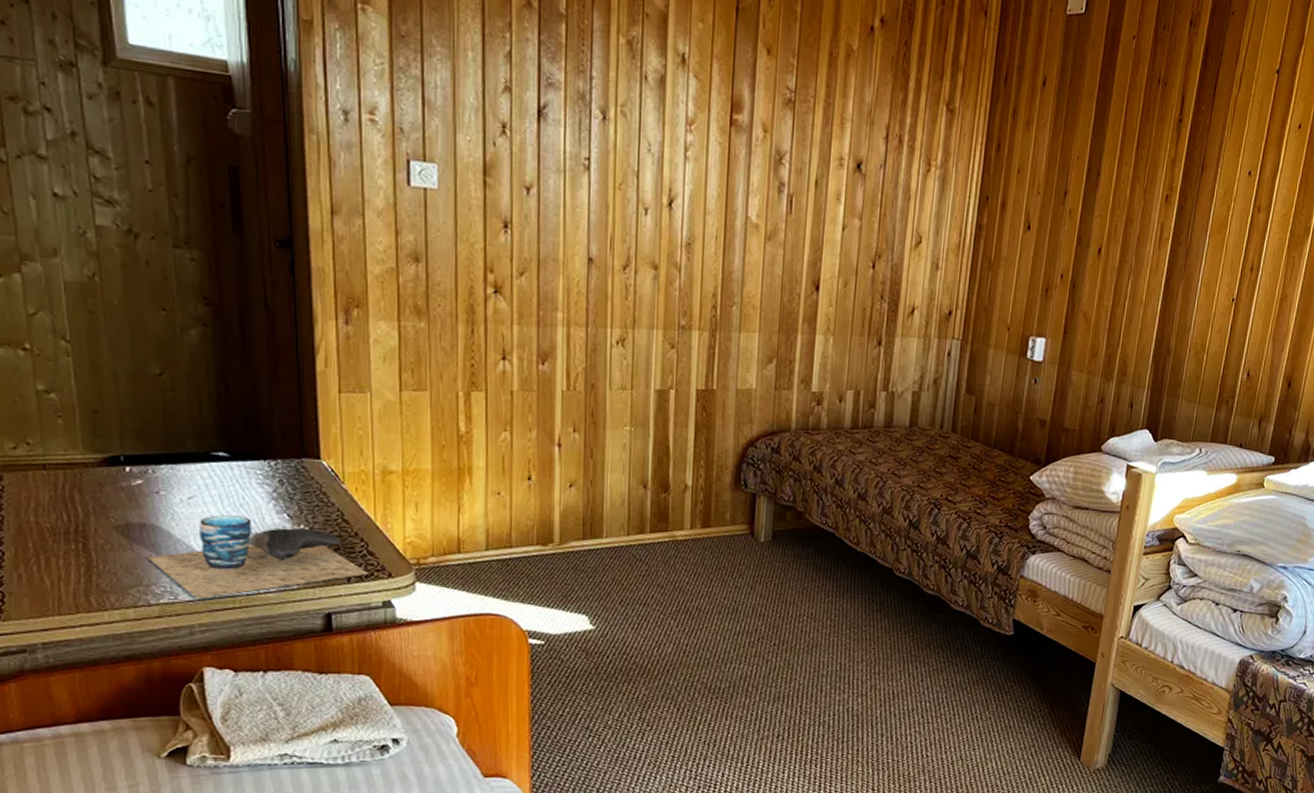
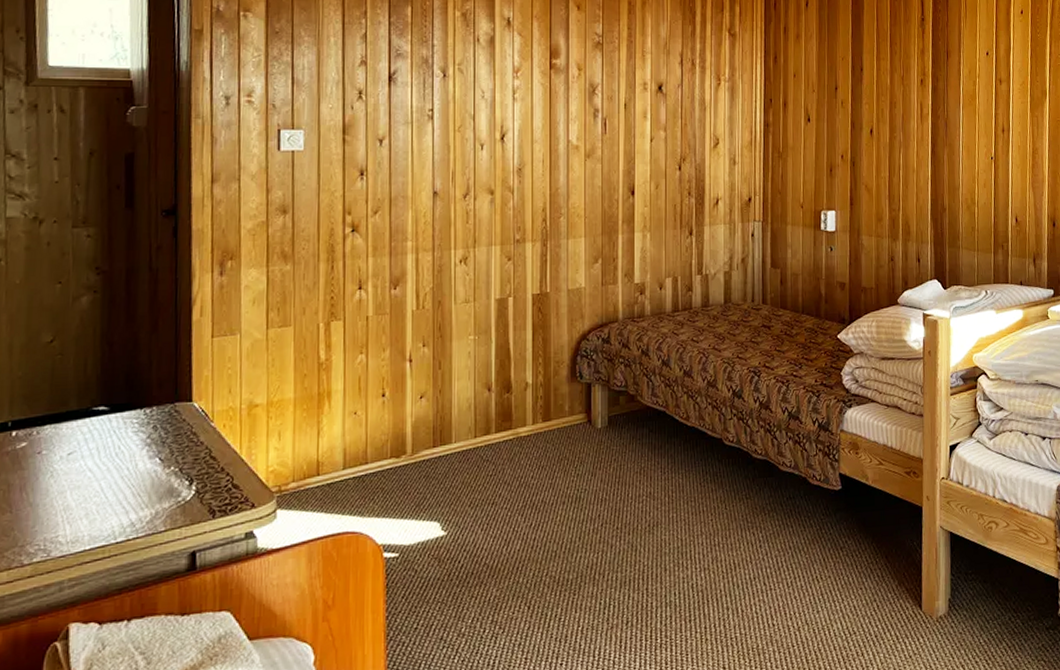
cup: present [147,515,368,600] -> none [25,465,232,554]

